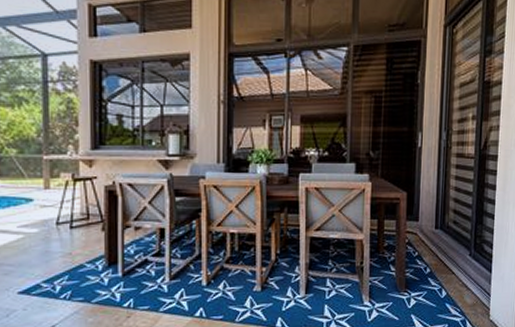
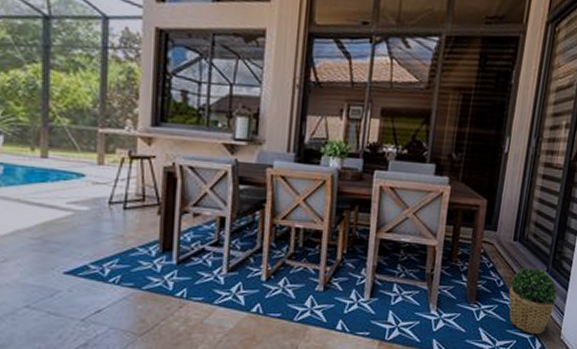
potted plant: none [436,253,482,317] -> present [509,268,558,335]

